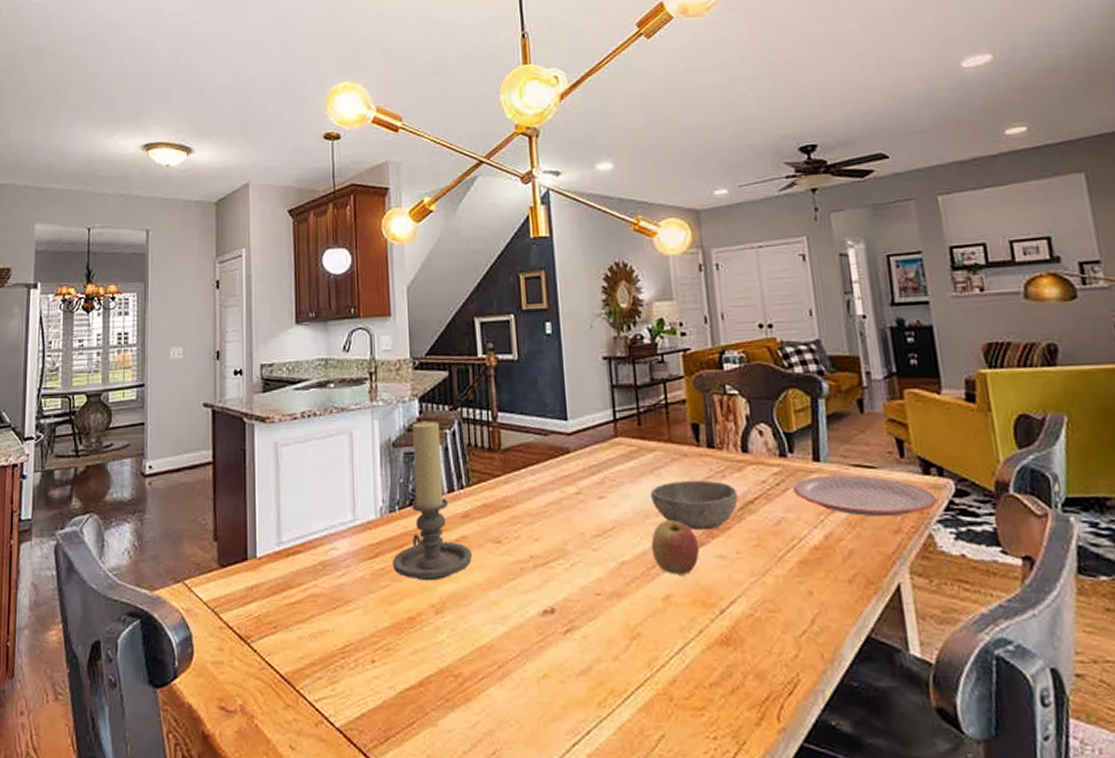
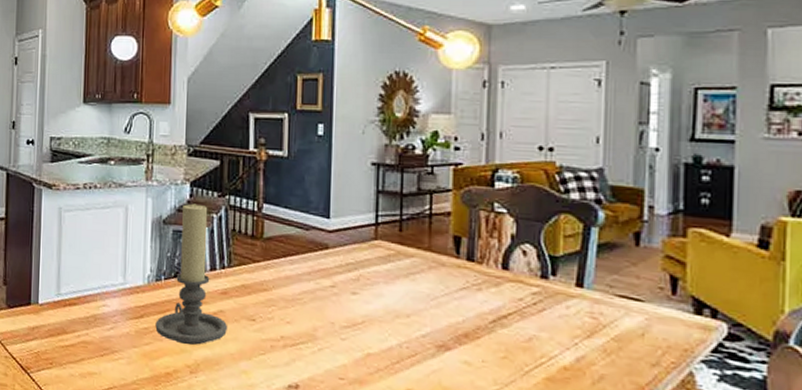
bowl: present [651,480,739,531] -> none [404,288,492,338]
apple: present [651,520,700,575] -> none [397,322,446,374]
plate: present [793,475,937,517] -> none [551,301,704,351]

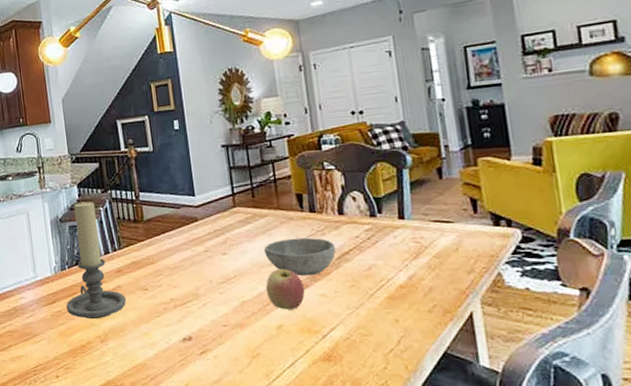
apple: none [397,322,446,374] -> present [265,269,305,310]
bowl: none [404,288,492,338] -> present [264,237,336,277]

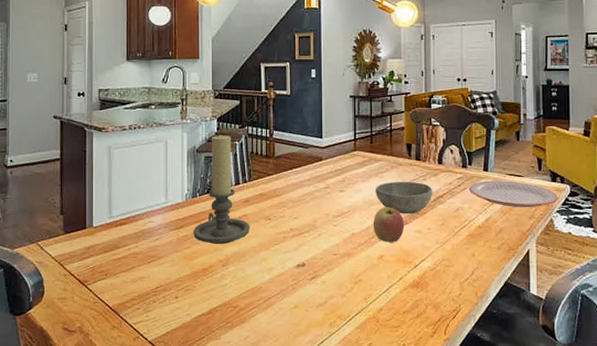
plate: none [382,228,505,261] -> present [469,180,558,208]

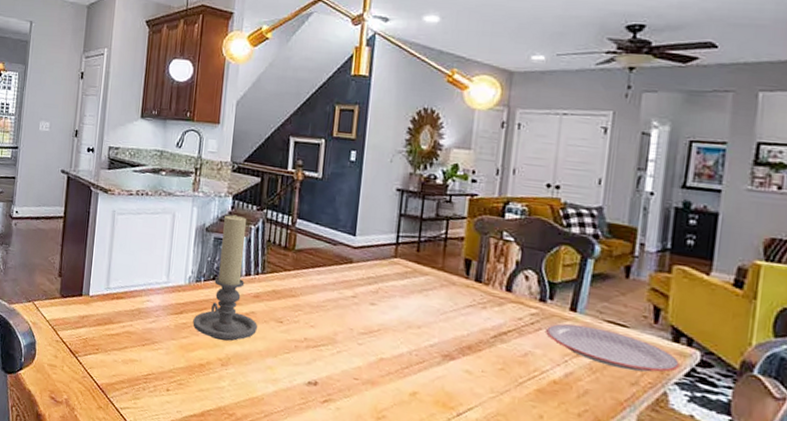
apple: present [373,207,405,242] -> none [408,333,451,379]
bowl: present [376,181,433,214] -> none [416,303,494,349]

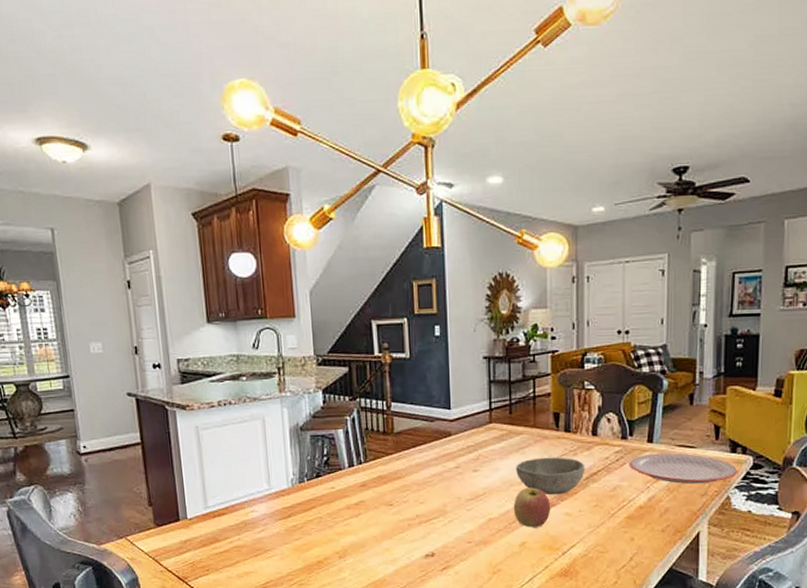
candle holder: present [193,214,258,341] -> none [303,409,370,535]
apple: none [408,333,451,379] -> present [513,487,551,528]
bowl: none [416,303,494,349] -> present [516,457,585,496]

